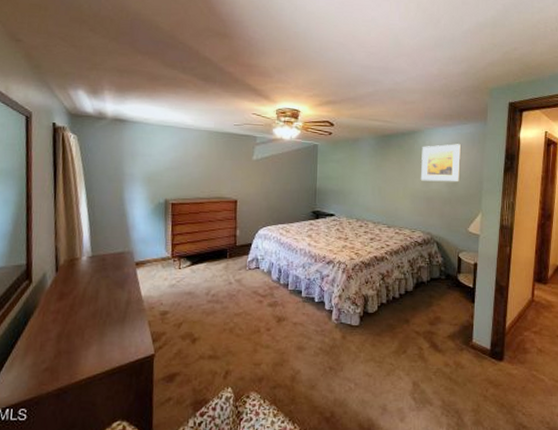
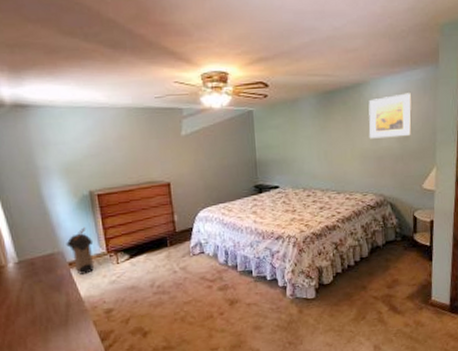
laundry hamper: none [136,231,161,275] -> present [66,227,94,275]

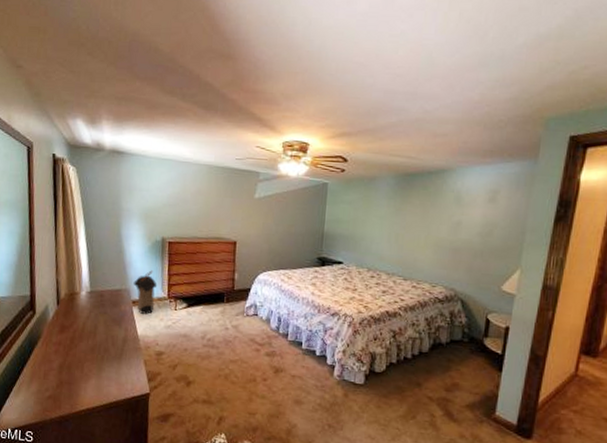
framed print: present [368,93,412,139] -> none [447,185,502,232]

